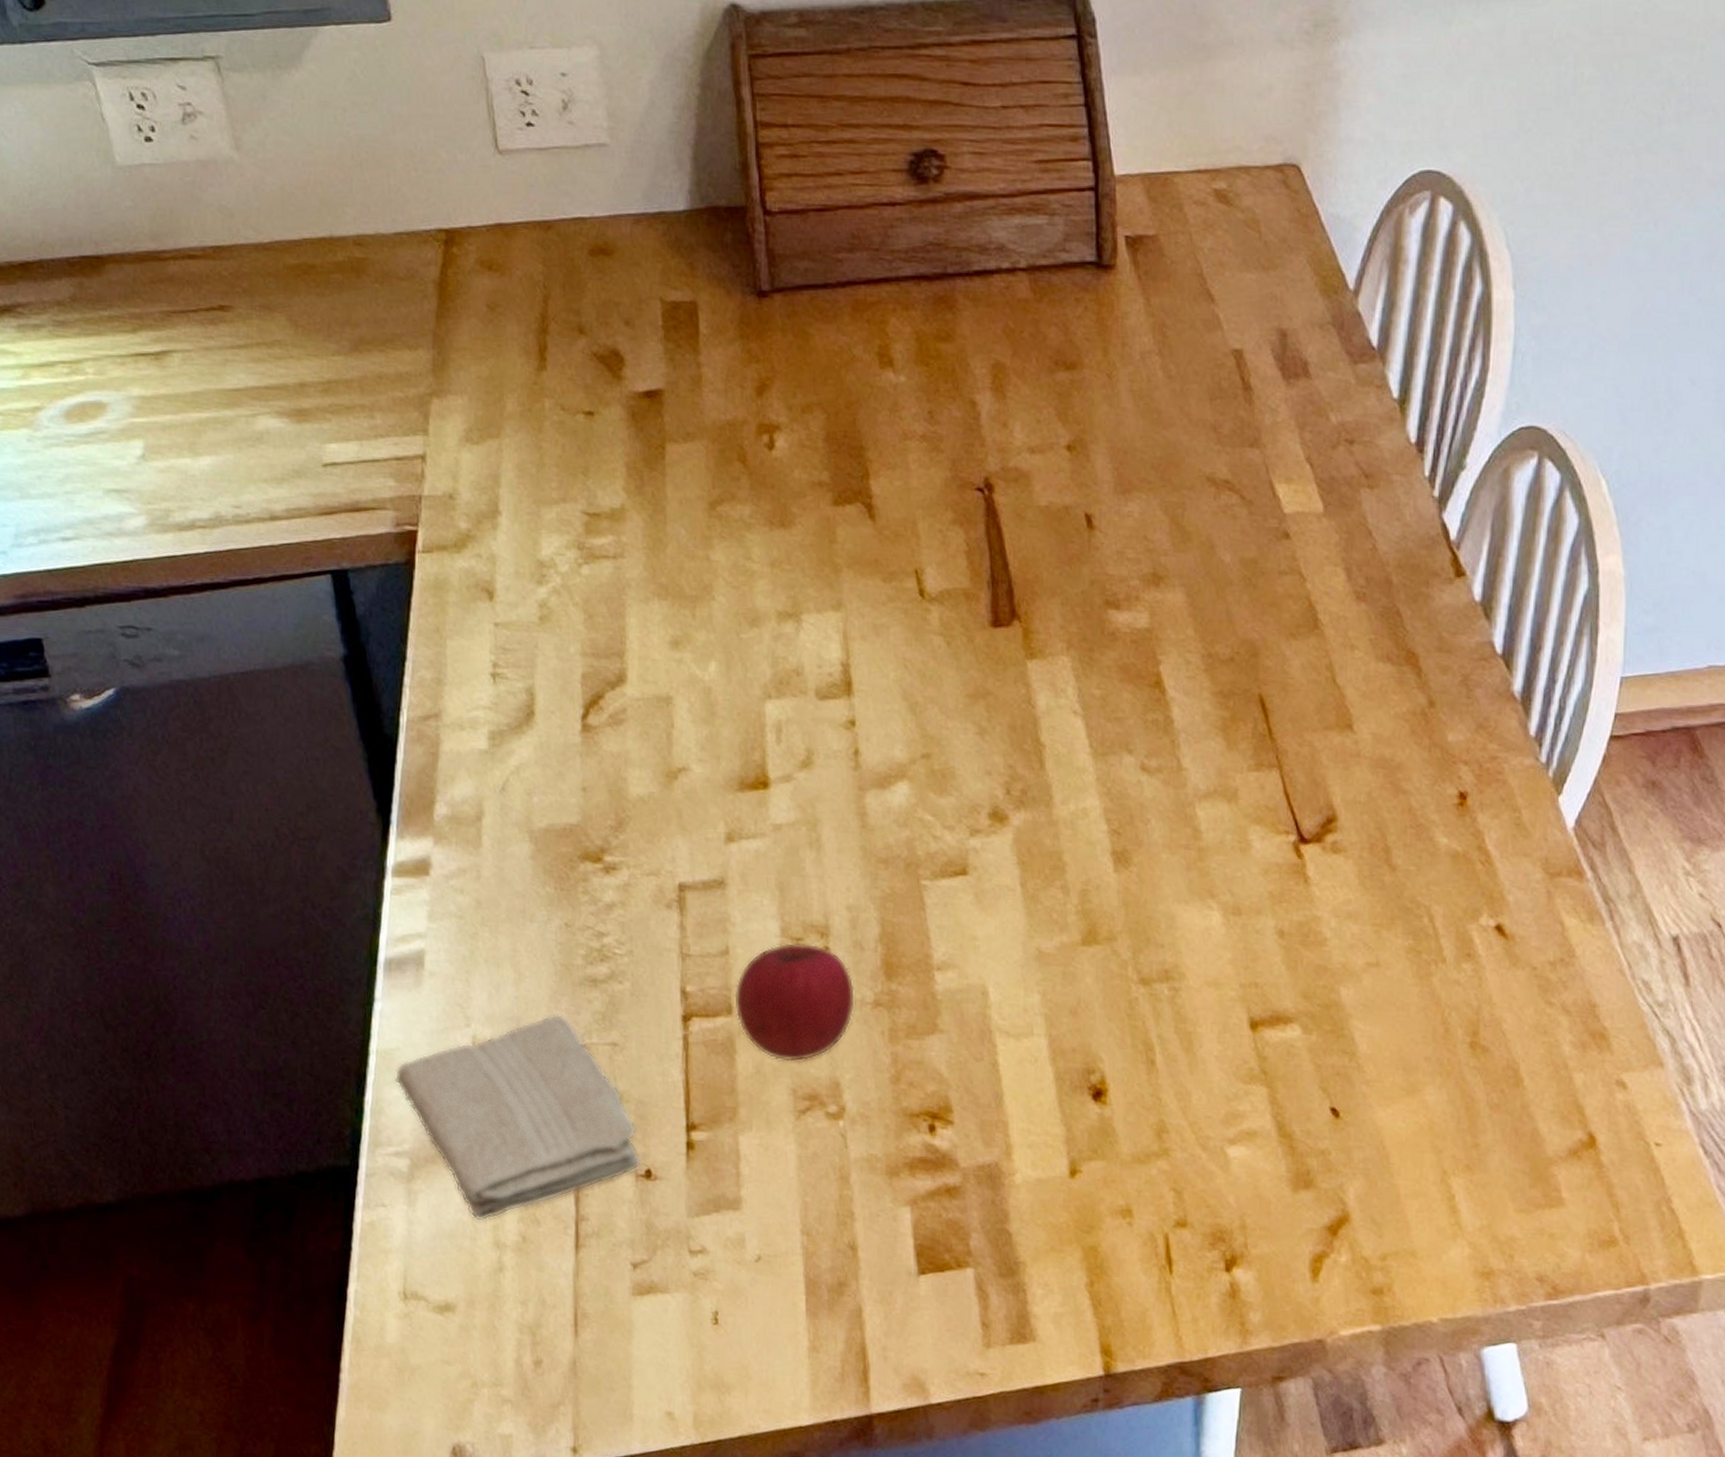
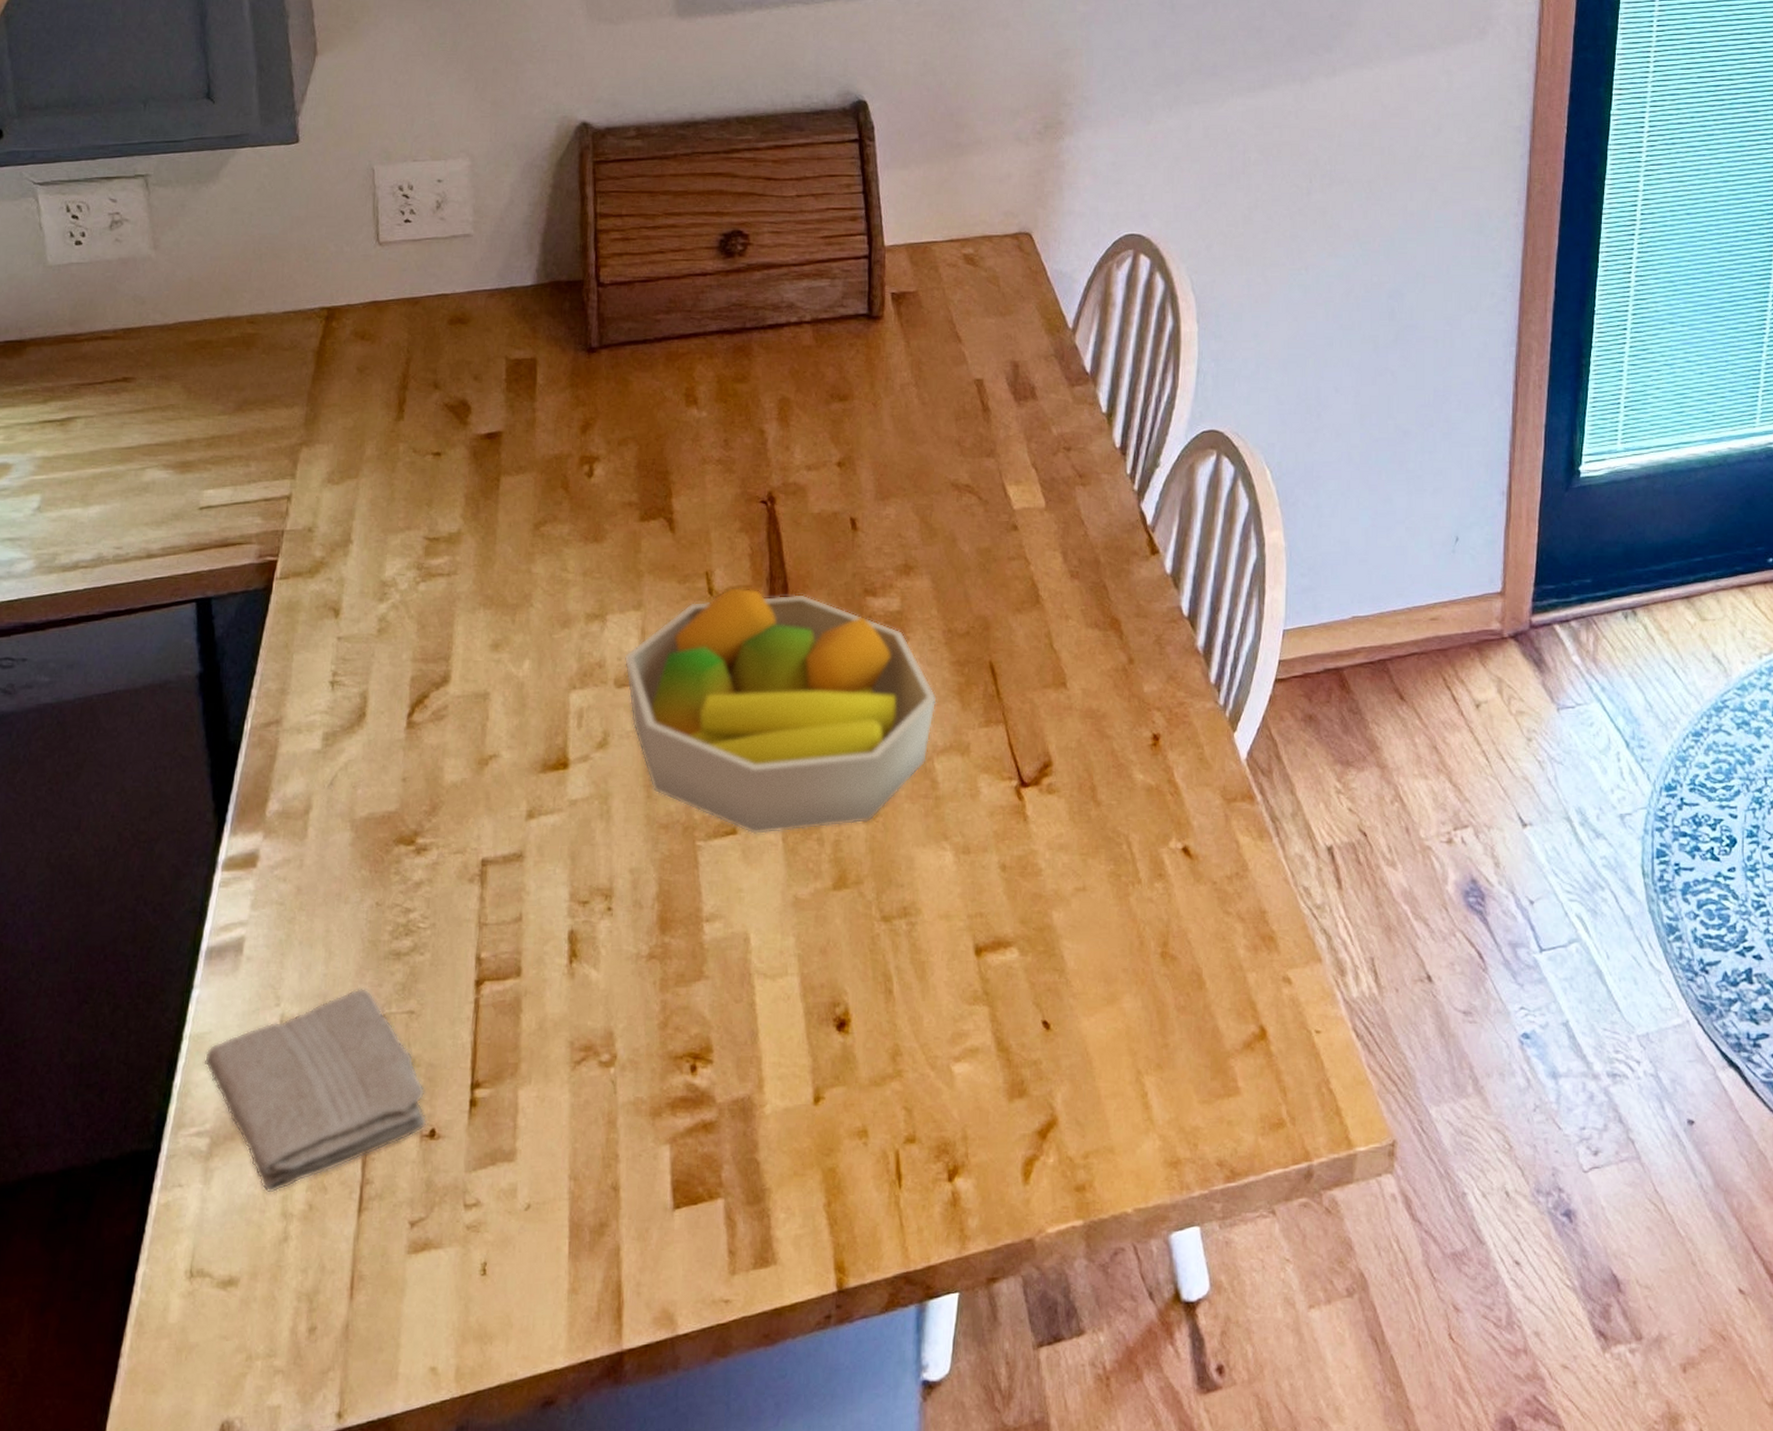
apple: present [734,942,856,1062] -> none [523,905,633,1016]
fruit bowl: none [825,589,1197,878] -> present [624,587,937,835]

